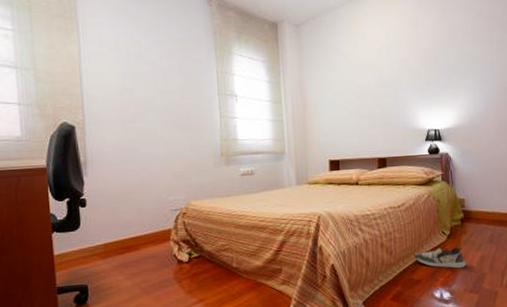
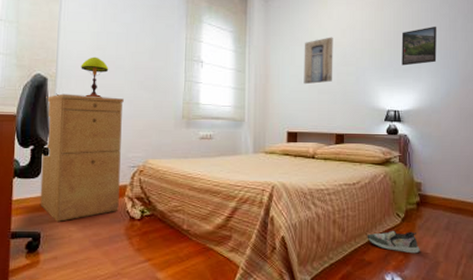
filing cabinet: none [76,140,165,273] -> present [39,93,124,222]
table lamp: none [86,99,139,144] -> present [56,57,109,98]
wall art: none [340,59,371,111] -> present [303,37,333,85]
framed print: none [437,39,474,83] -> present [401,26,437,66]

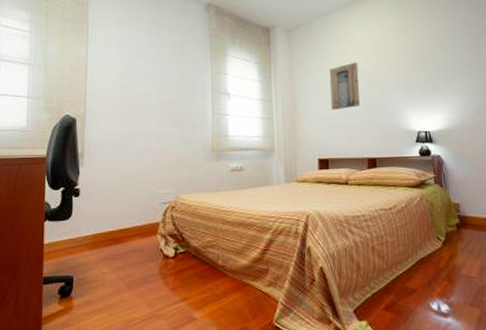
filing cabinet: present [39,93,124,222] -> none [71,133,153,264]
table lamp: present [56,57,109,98] -> none [85,95,137,136]
shoe: present [367,230,420,254] -> none [408,254,465,279]
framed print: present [401,26,437,66] -> none [425,45,463,86]

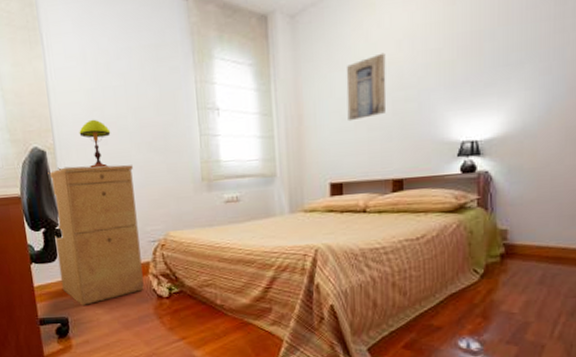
filing cabinet: none [71,133,153,264] -> present [48,165,144,306]
table lamp: none [85,95,137,136] -> present [58,119,111,170]

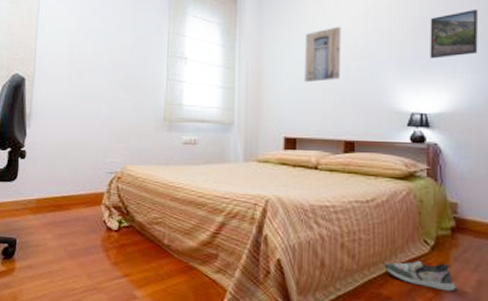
filing cabinet: present [48,165,144,306] -> none [16,94,102,229]
table lamp: present [58,119,111,170] -> none [33,55,87,99]
shoe: none [435,289,504,315] -> present [384,260,456,292]
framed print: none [482,15,534,79] -> present [430,8,478,59]

